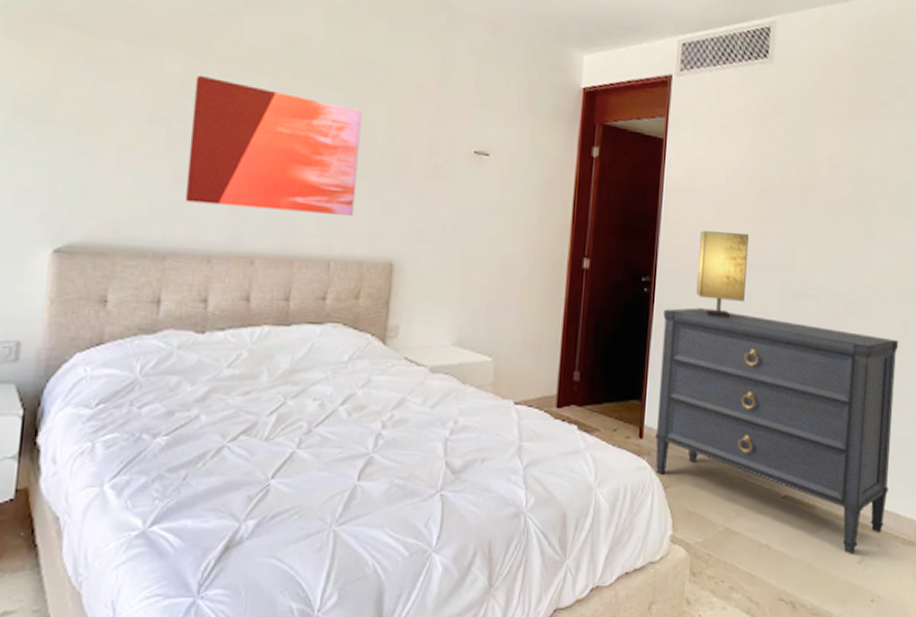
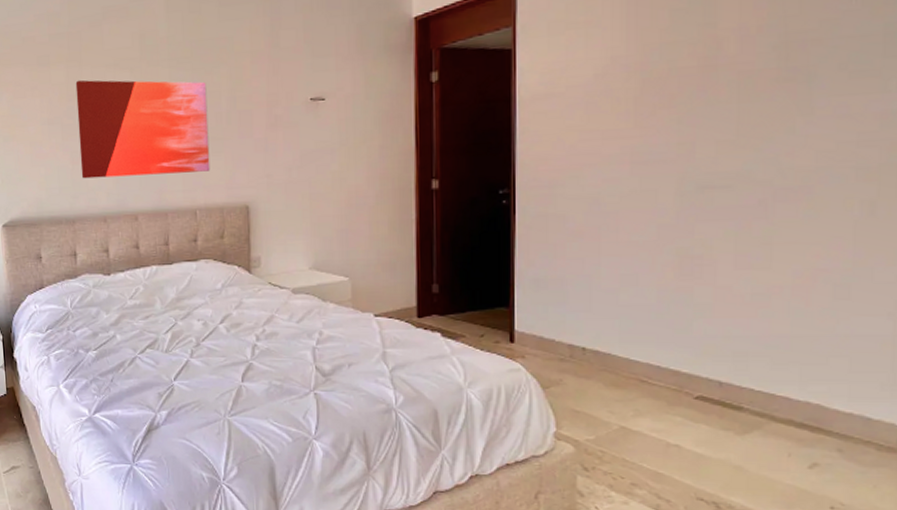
dresser: present [655,307,899,554] -> none [527,213,862,458]
table lamp: present [696,231,750,317] -> none [565,129,630,220]

